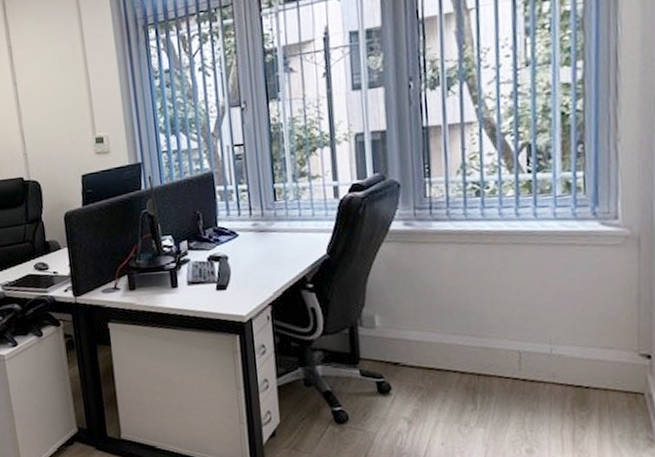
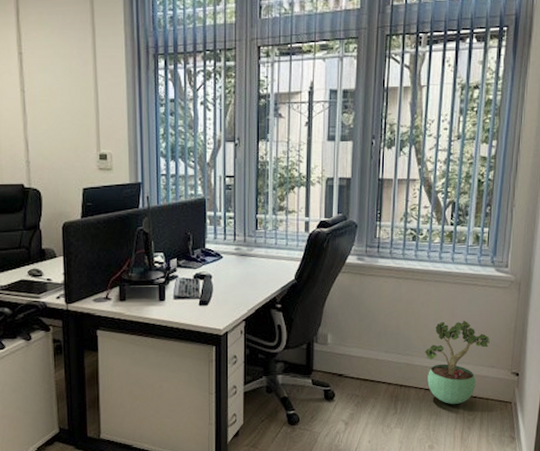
potted plant: none [508,290,602,397] -> present [425,321,490,404]

